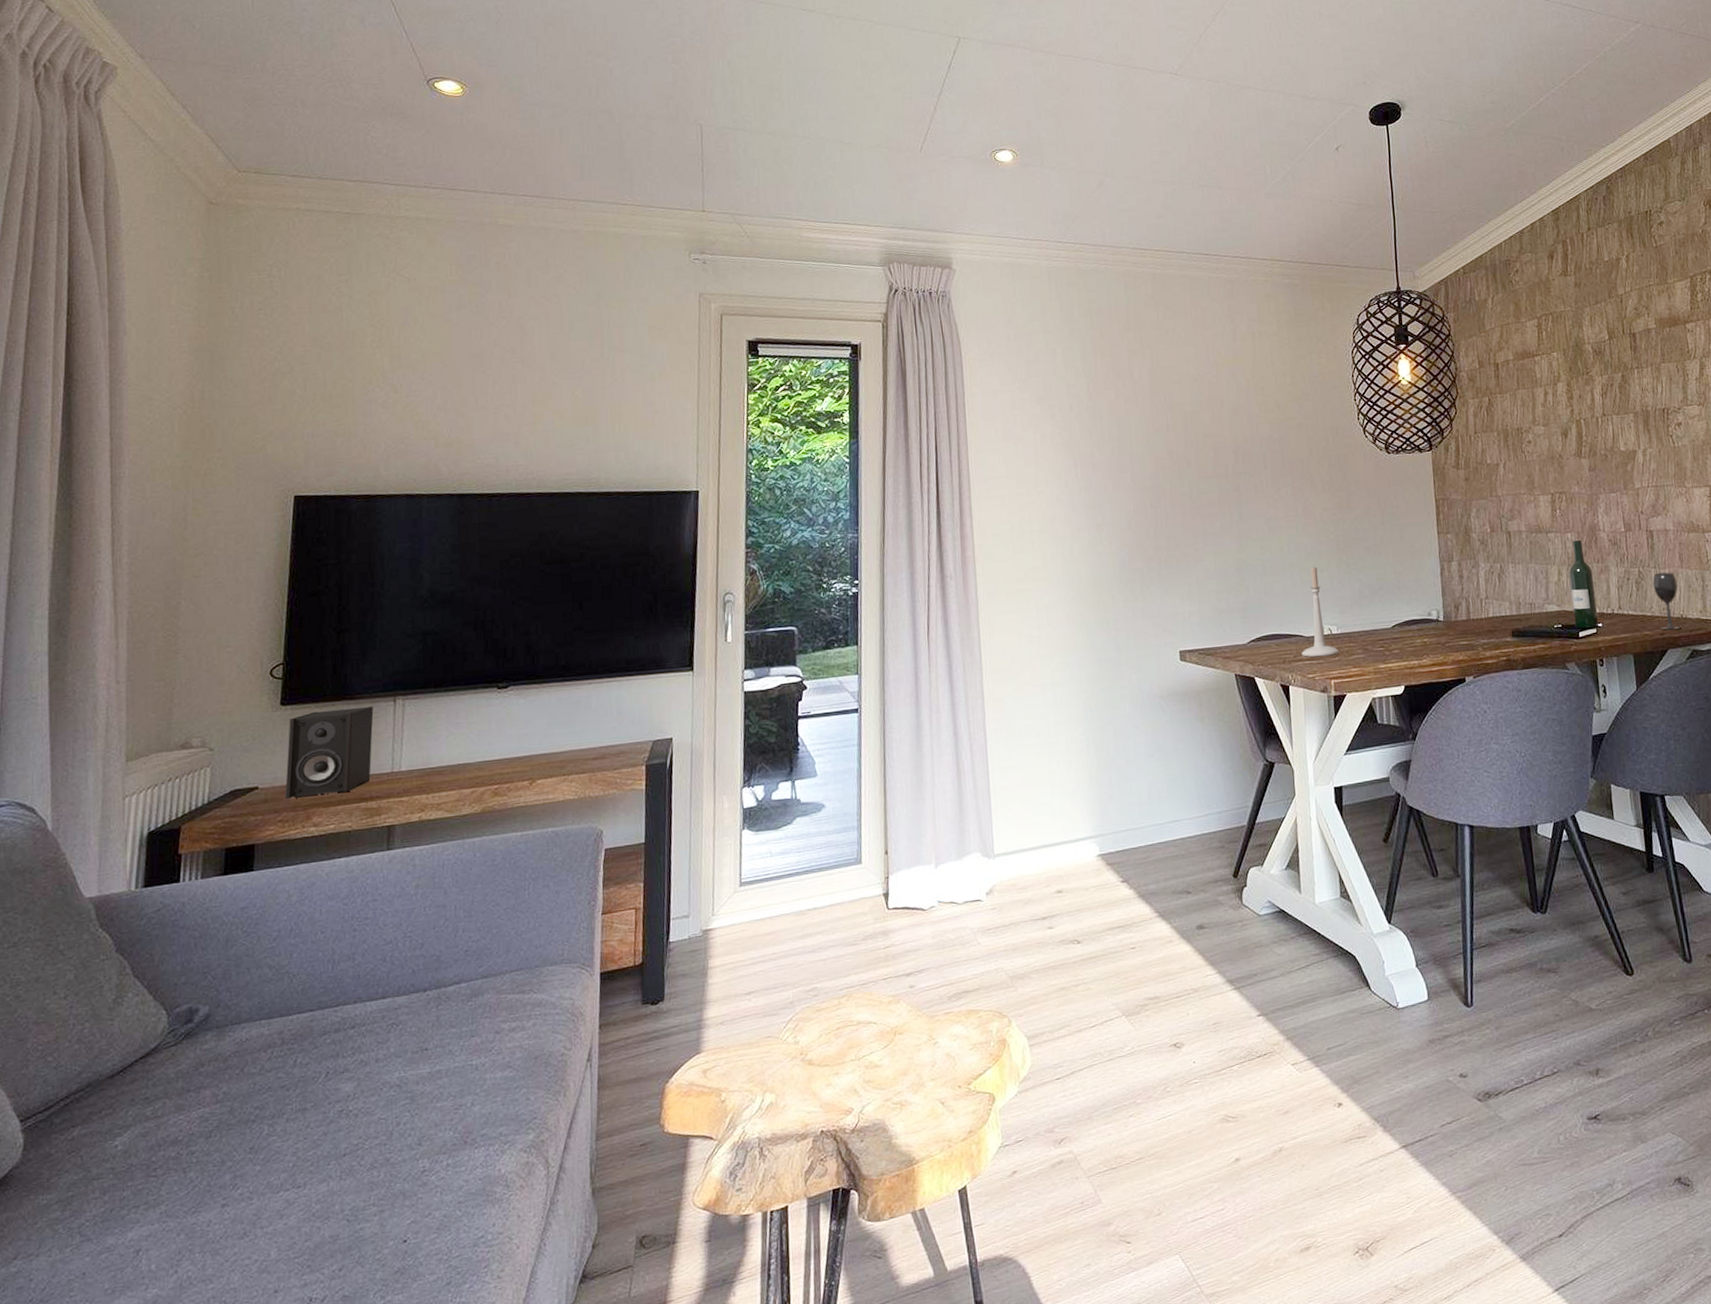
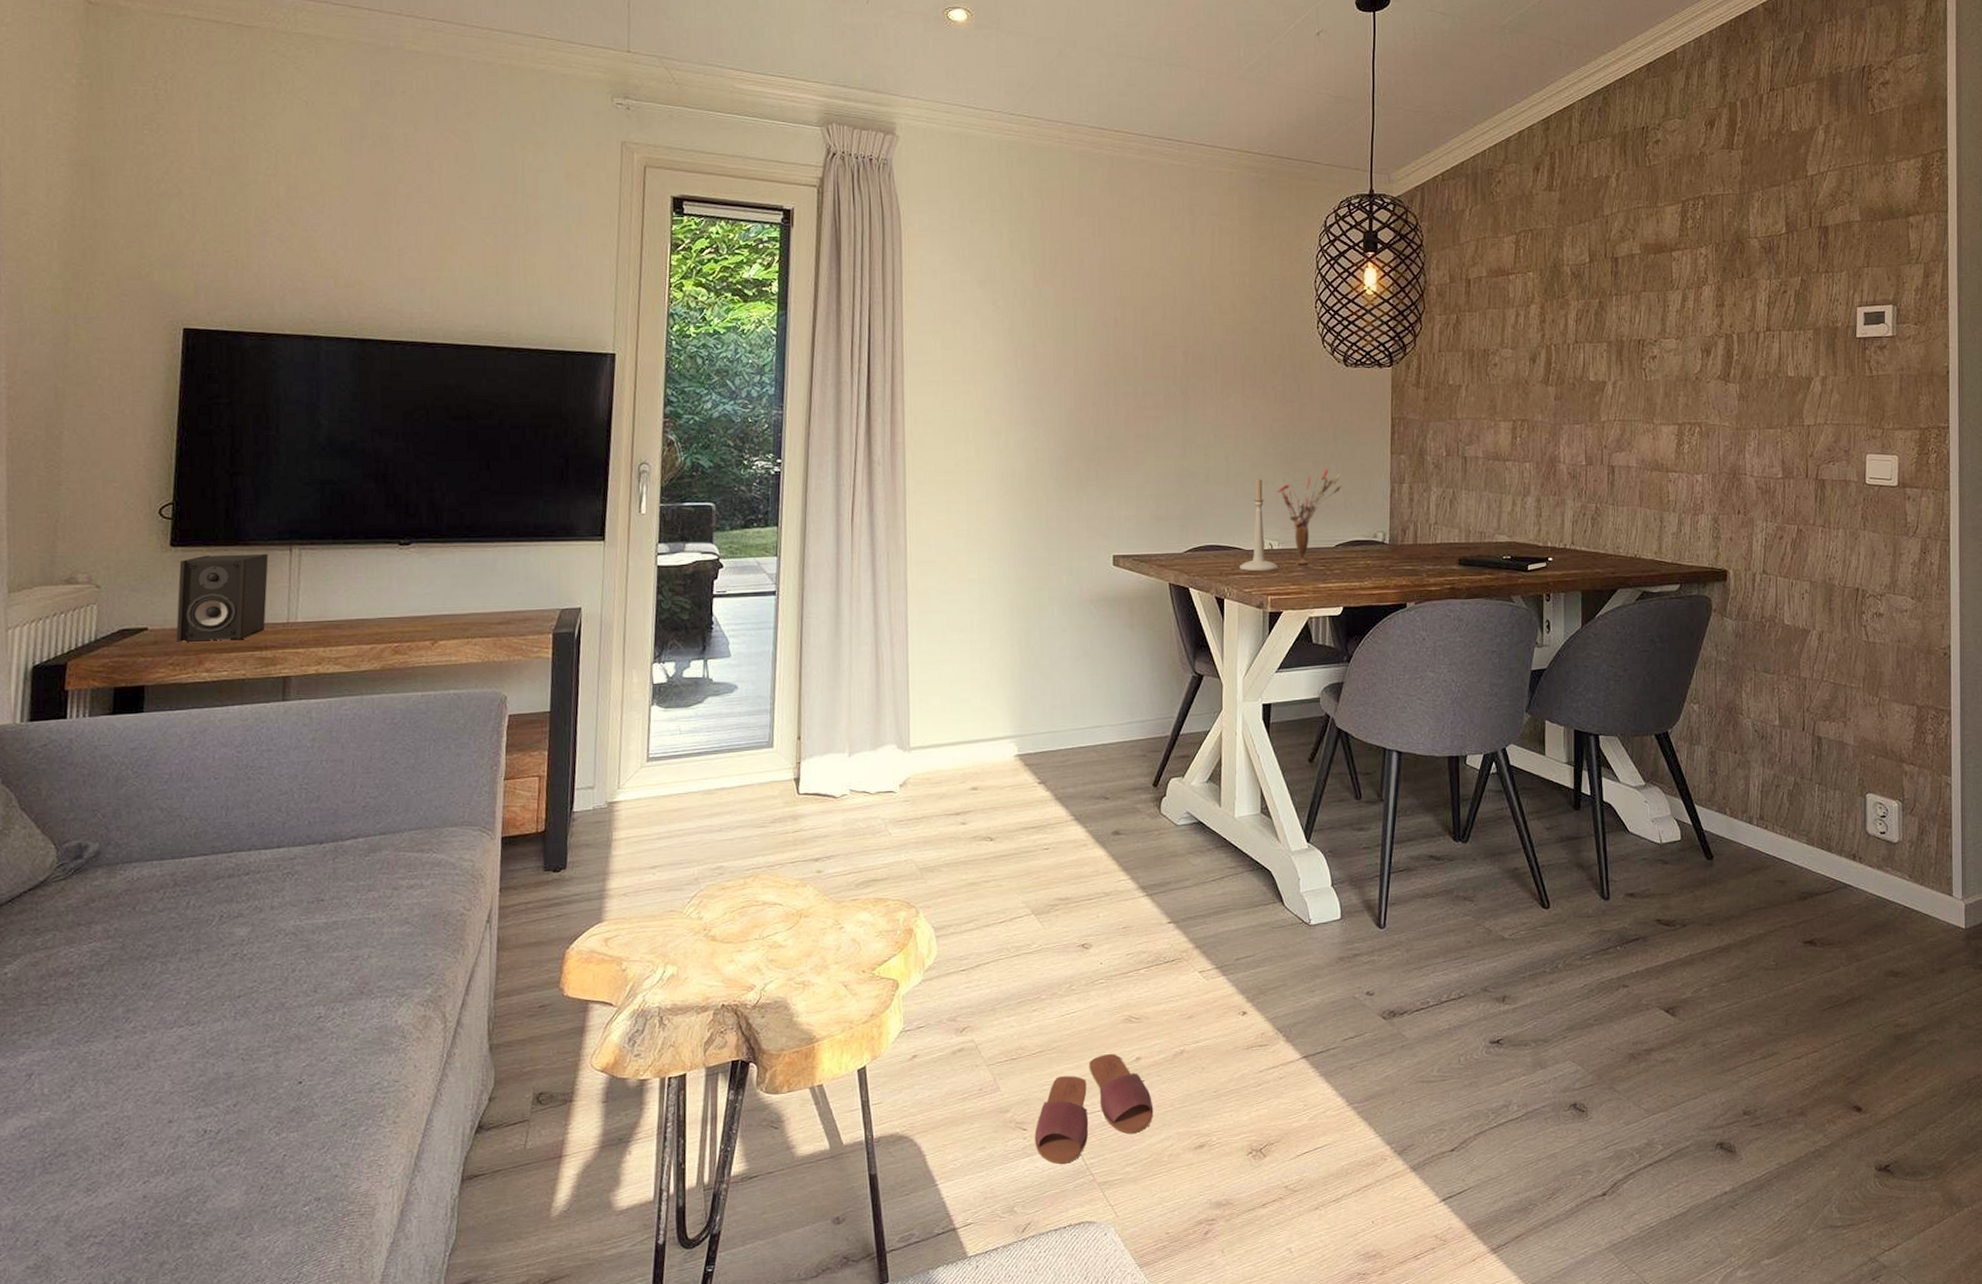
slippers: none [1138,1155,1257,1277] -> present [1034,1053,1154,1164]
bouquet: none [1332,553,1394,647] -> present [1277,469,1342,564]
wine bottle: present [1569,539,1599,629] -> none [1524,470,1550,562]
wine glass: present [1652,572,1682,630] -> none [1609,510,1635,569]

